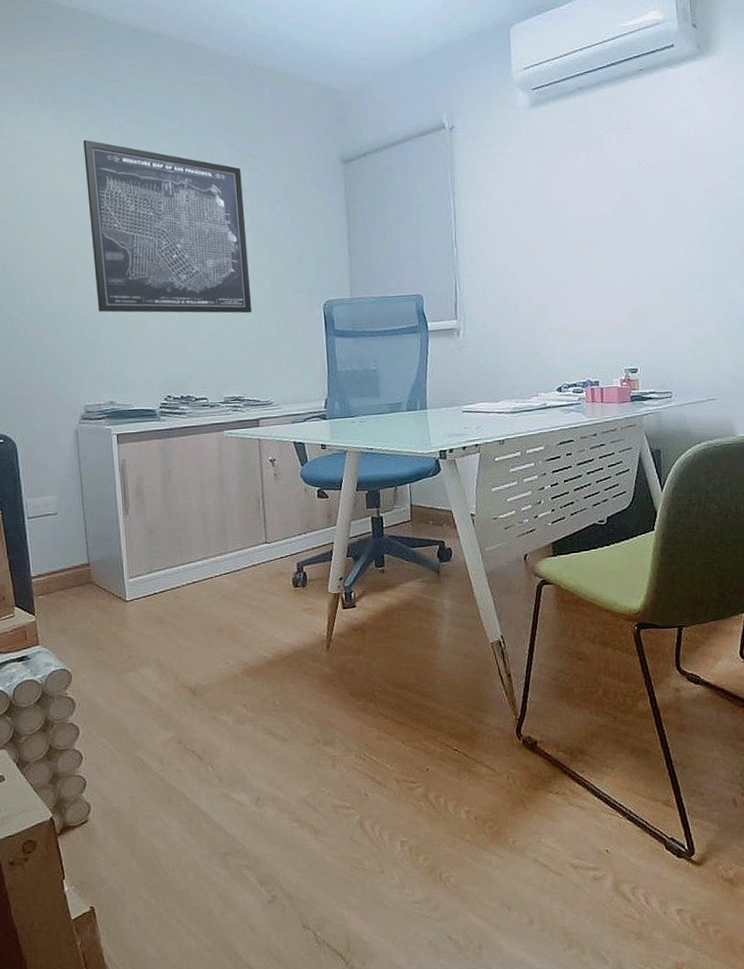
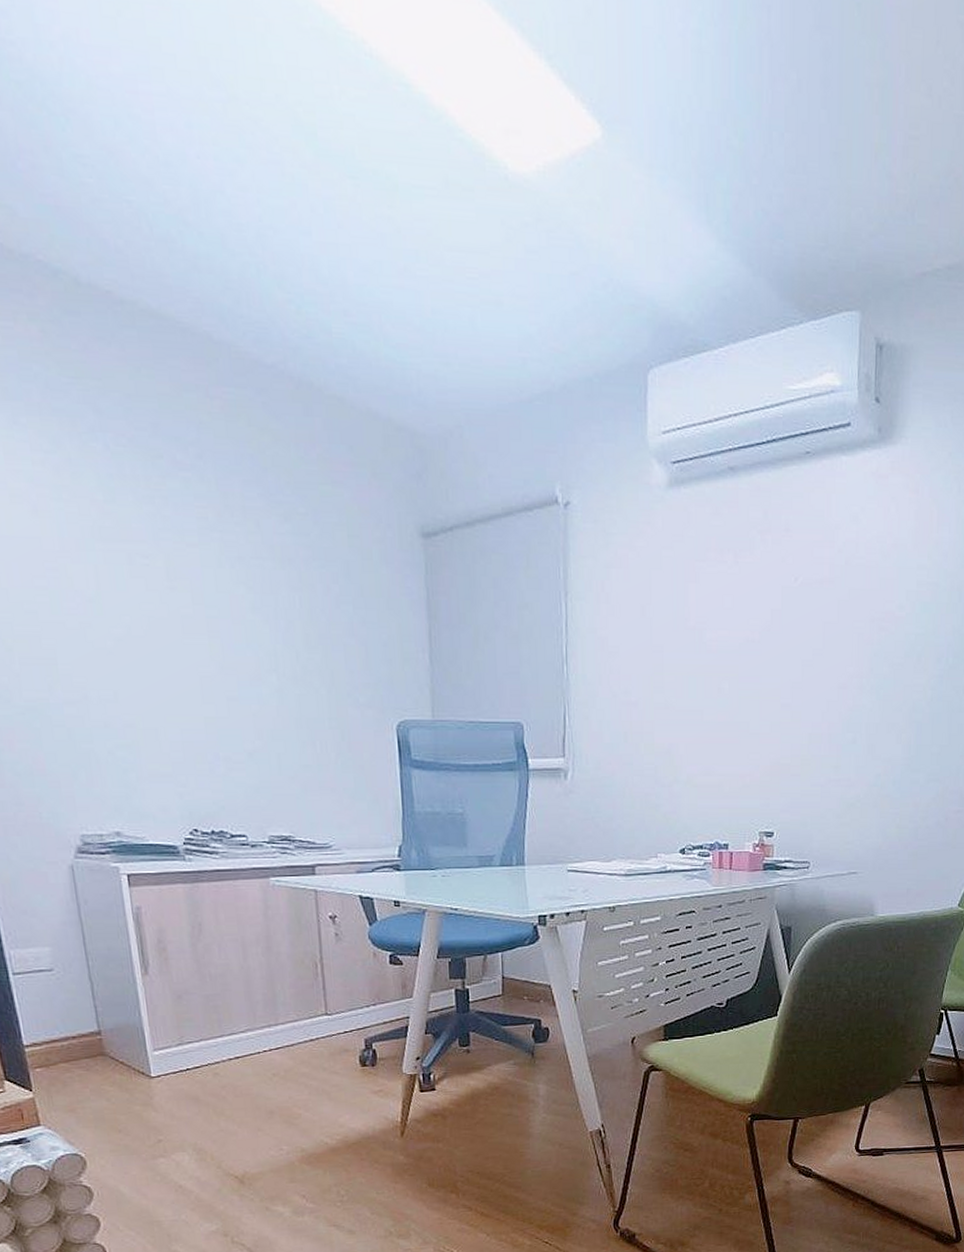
wall art: present [83,139,252,314] -> none [54,462,303,729]

